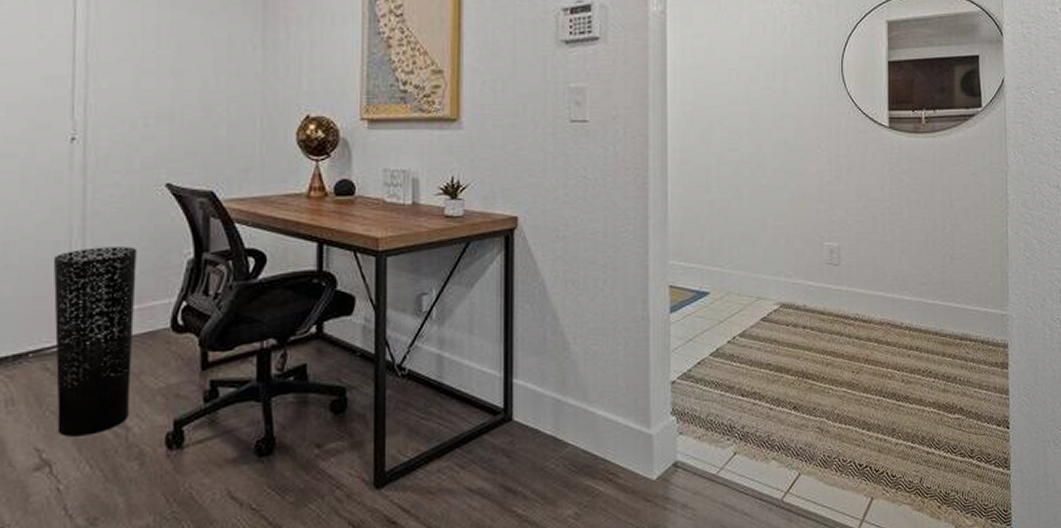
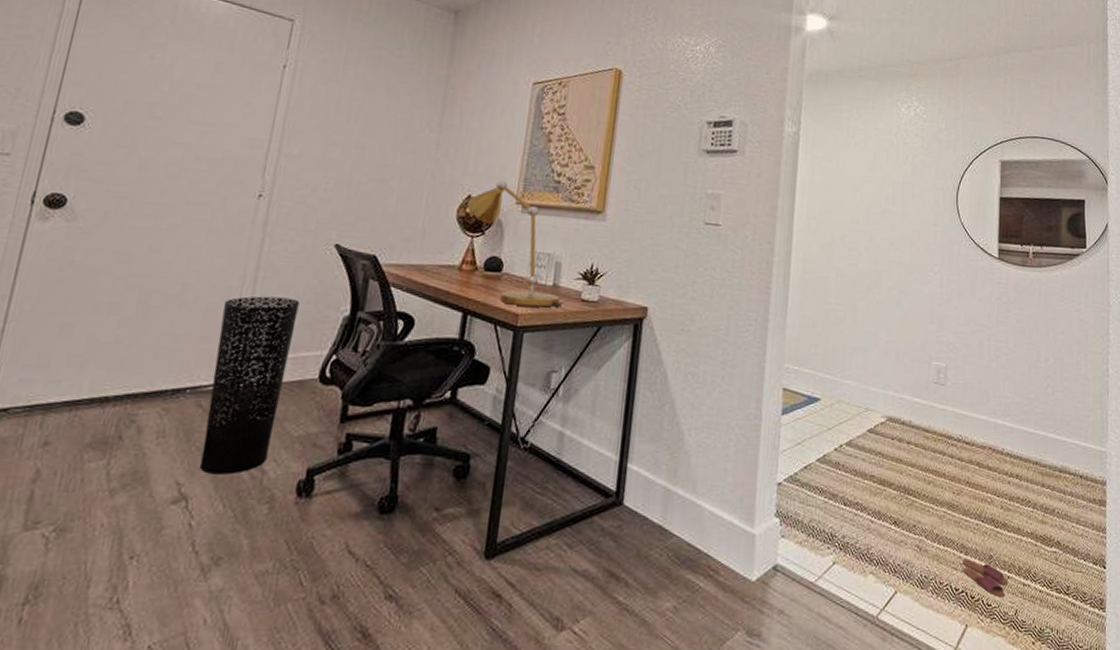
desk lamp: none [307,96,424,229] -> present [467,180,562,308]
slippers: none [865,434,911,468] -> present [962,559,1008,598]

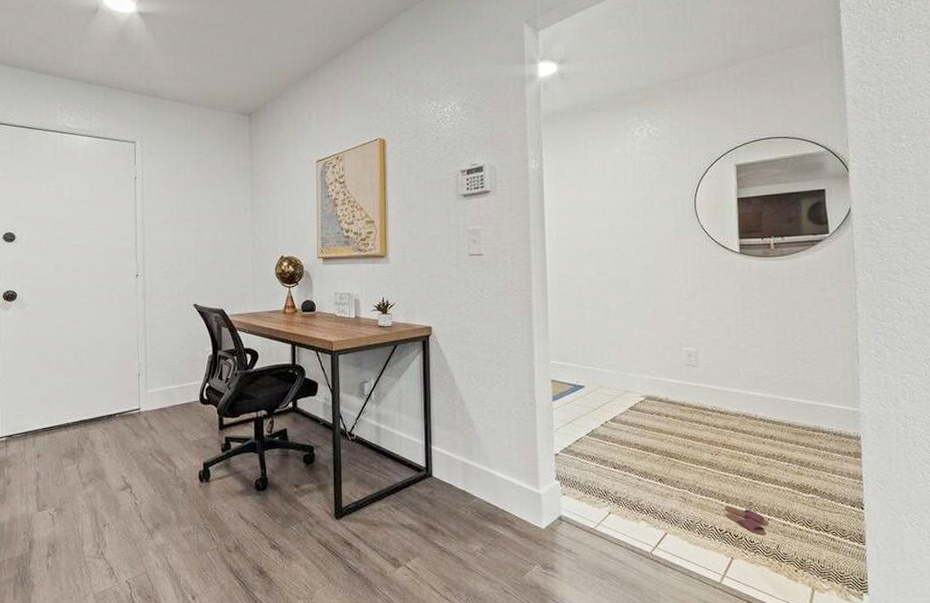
umbrella stand: present [199,296,300,475] -> none [128,346,178,470]
desk lamp: present [467,180,562,308] -> none [282,241,364,335]

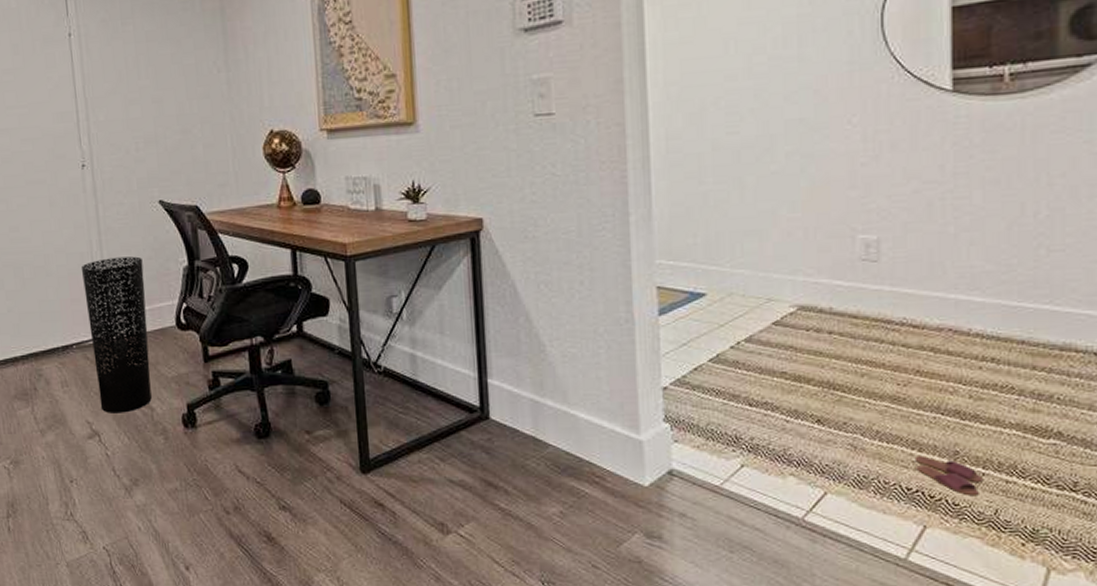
umbrella stand: none [128,346,178,470] -> present [81,256,152,413]

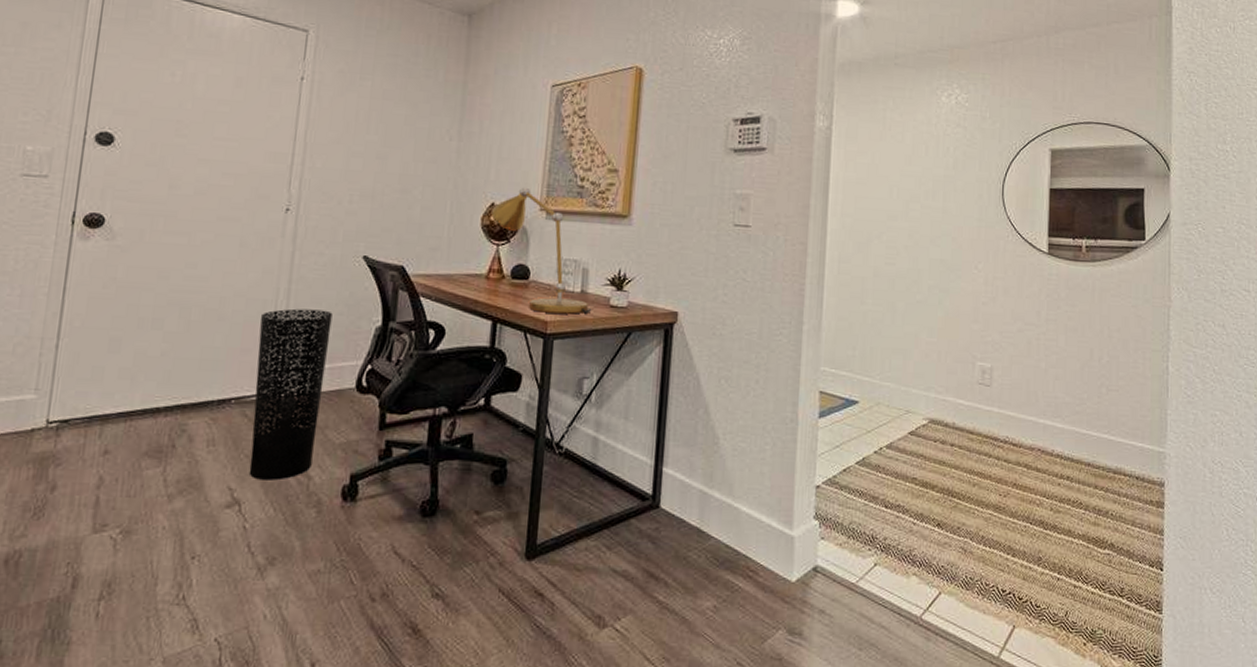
desk lamp: none [272,108,389,235] -> present [491,187,591,314]
slippers: present [916,456,983,496] -> none [1010,560,1058,599]

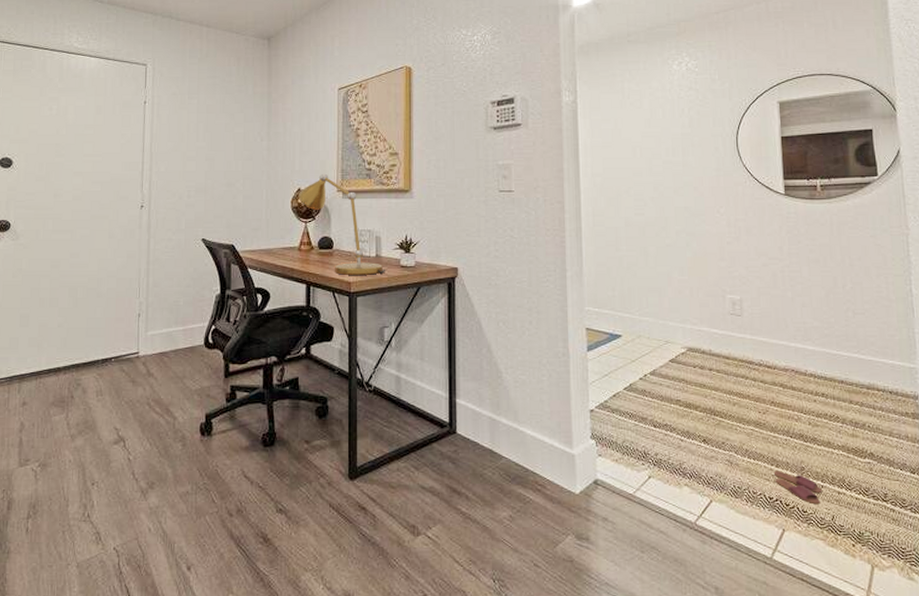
umbrella stand: present [249,308,333,481] -> none [128,284,182,421]
slippers: none [1010,560,1058,599] -> present [774,471,822,505]

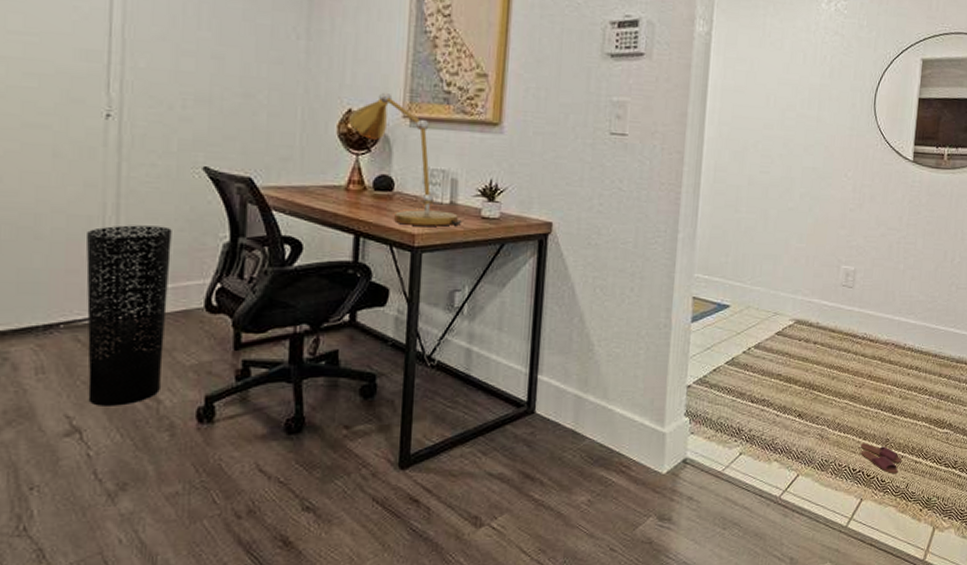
umbrella stand: none [128,284,182,421] -> present [85,225,172,406]

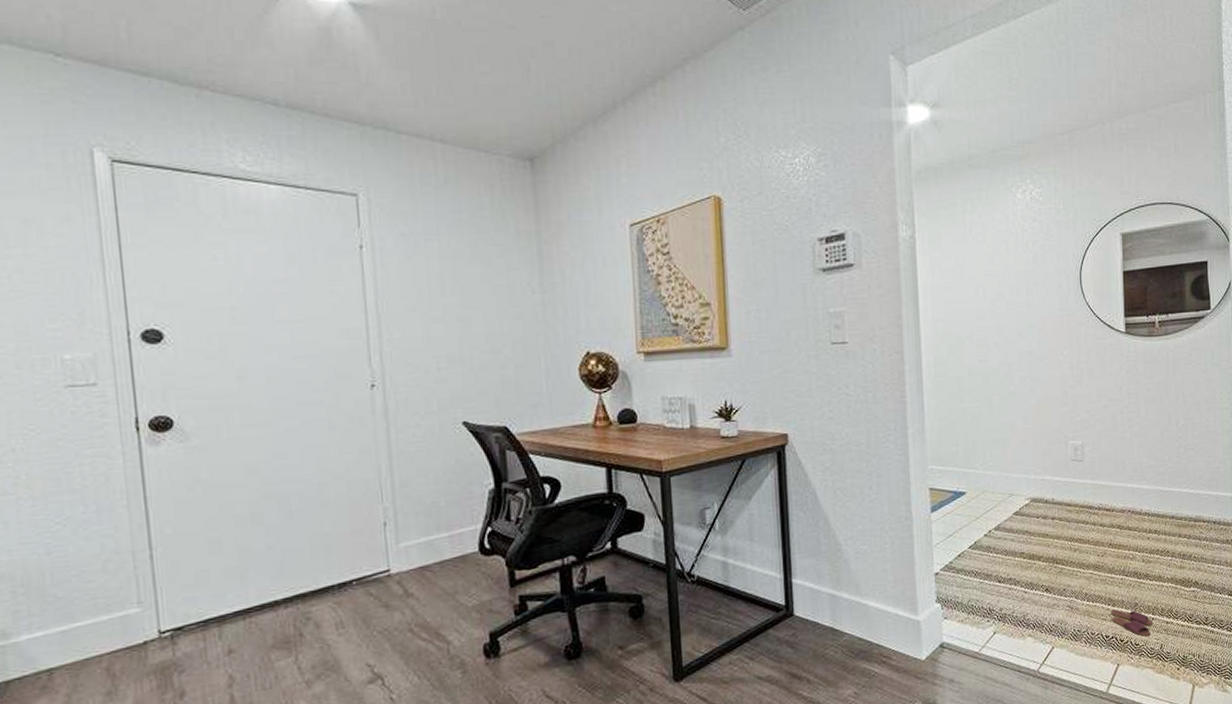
umbrella stand: present [85,225,172,406] -> none [365,481,448,653]
desk lamp: present [349,92,461,227] -> none [588,332,703,453]

